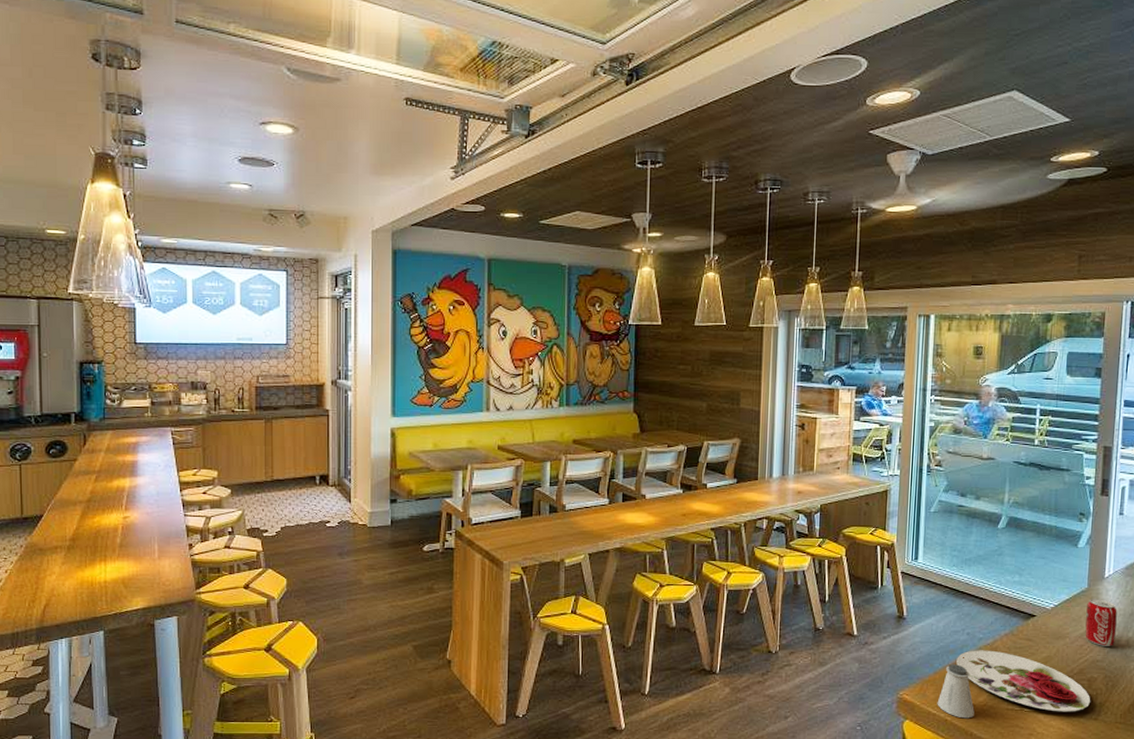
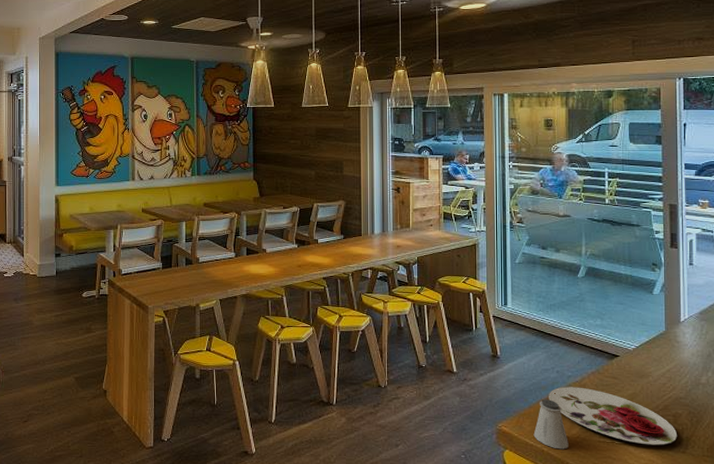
beverage can: present [1085,599,1117,648] -> none [666,341,696,386]

